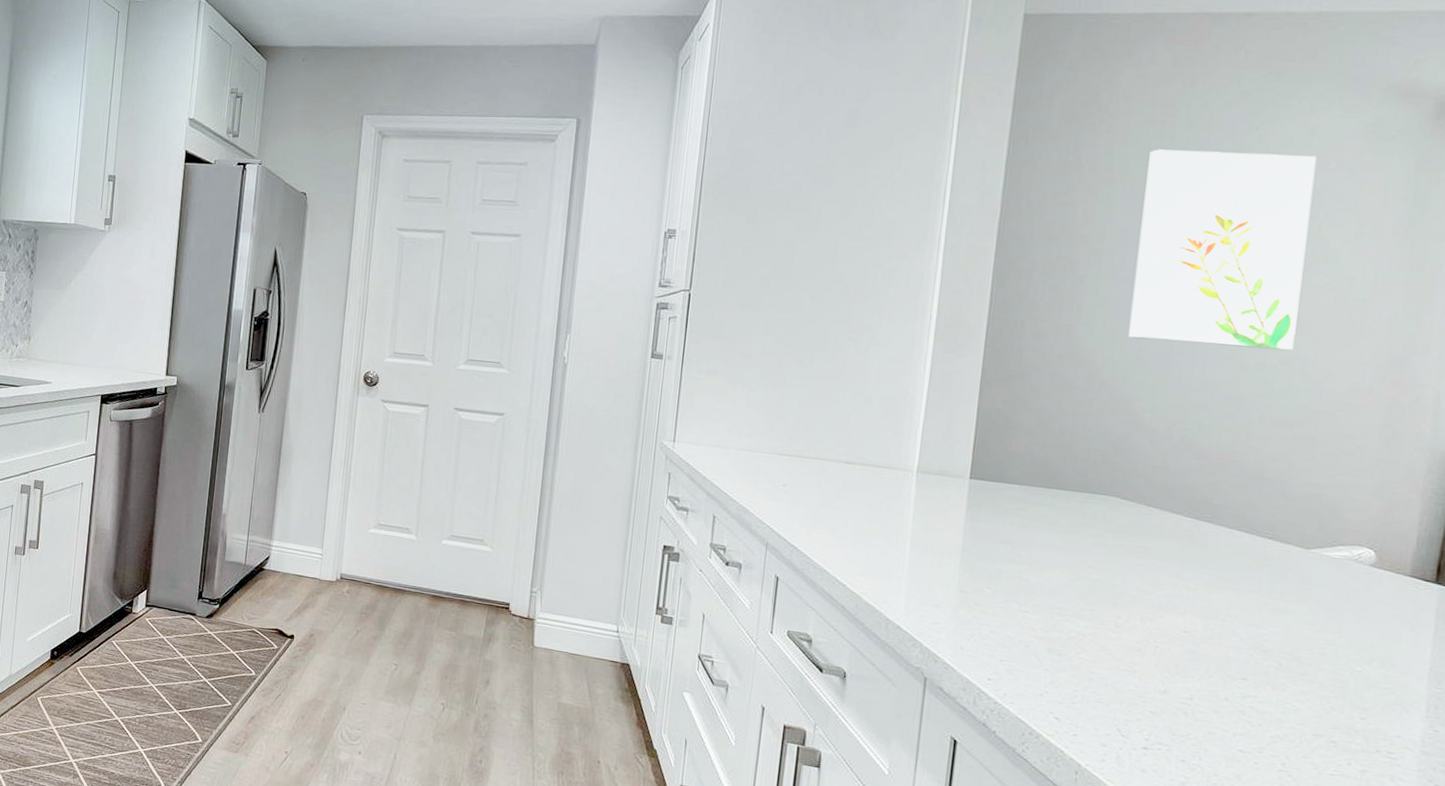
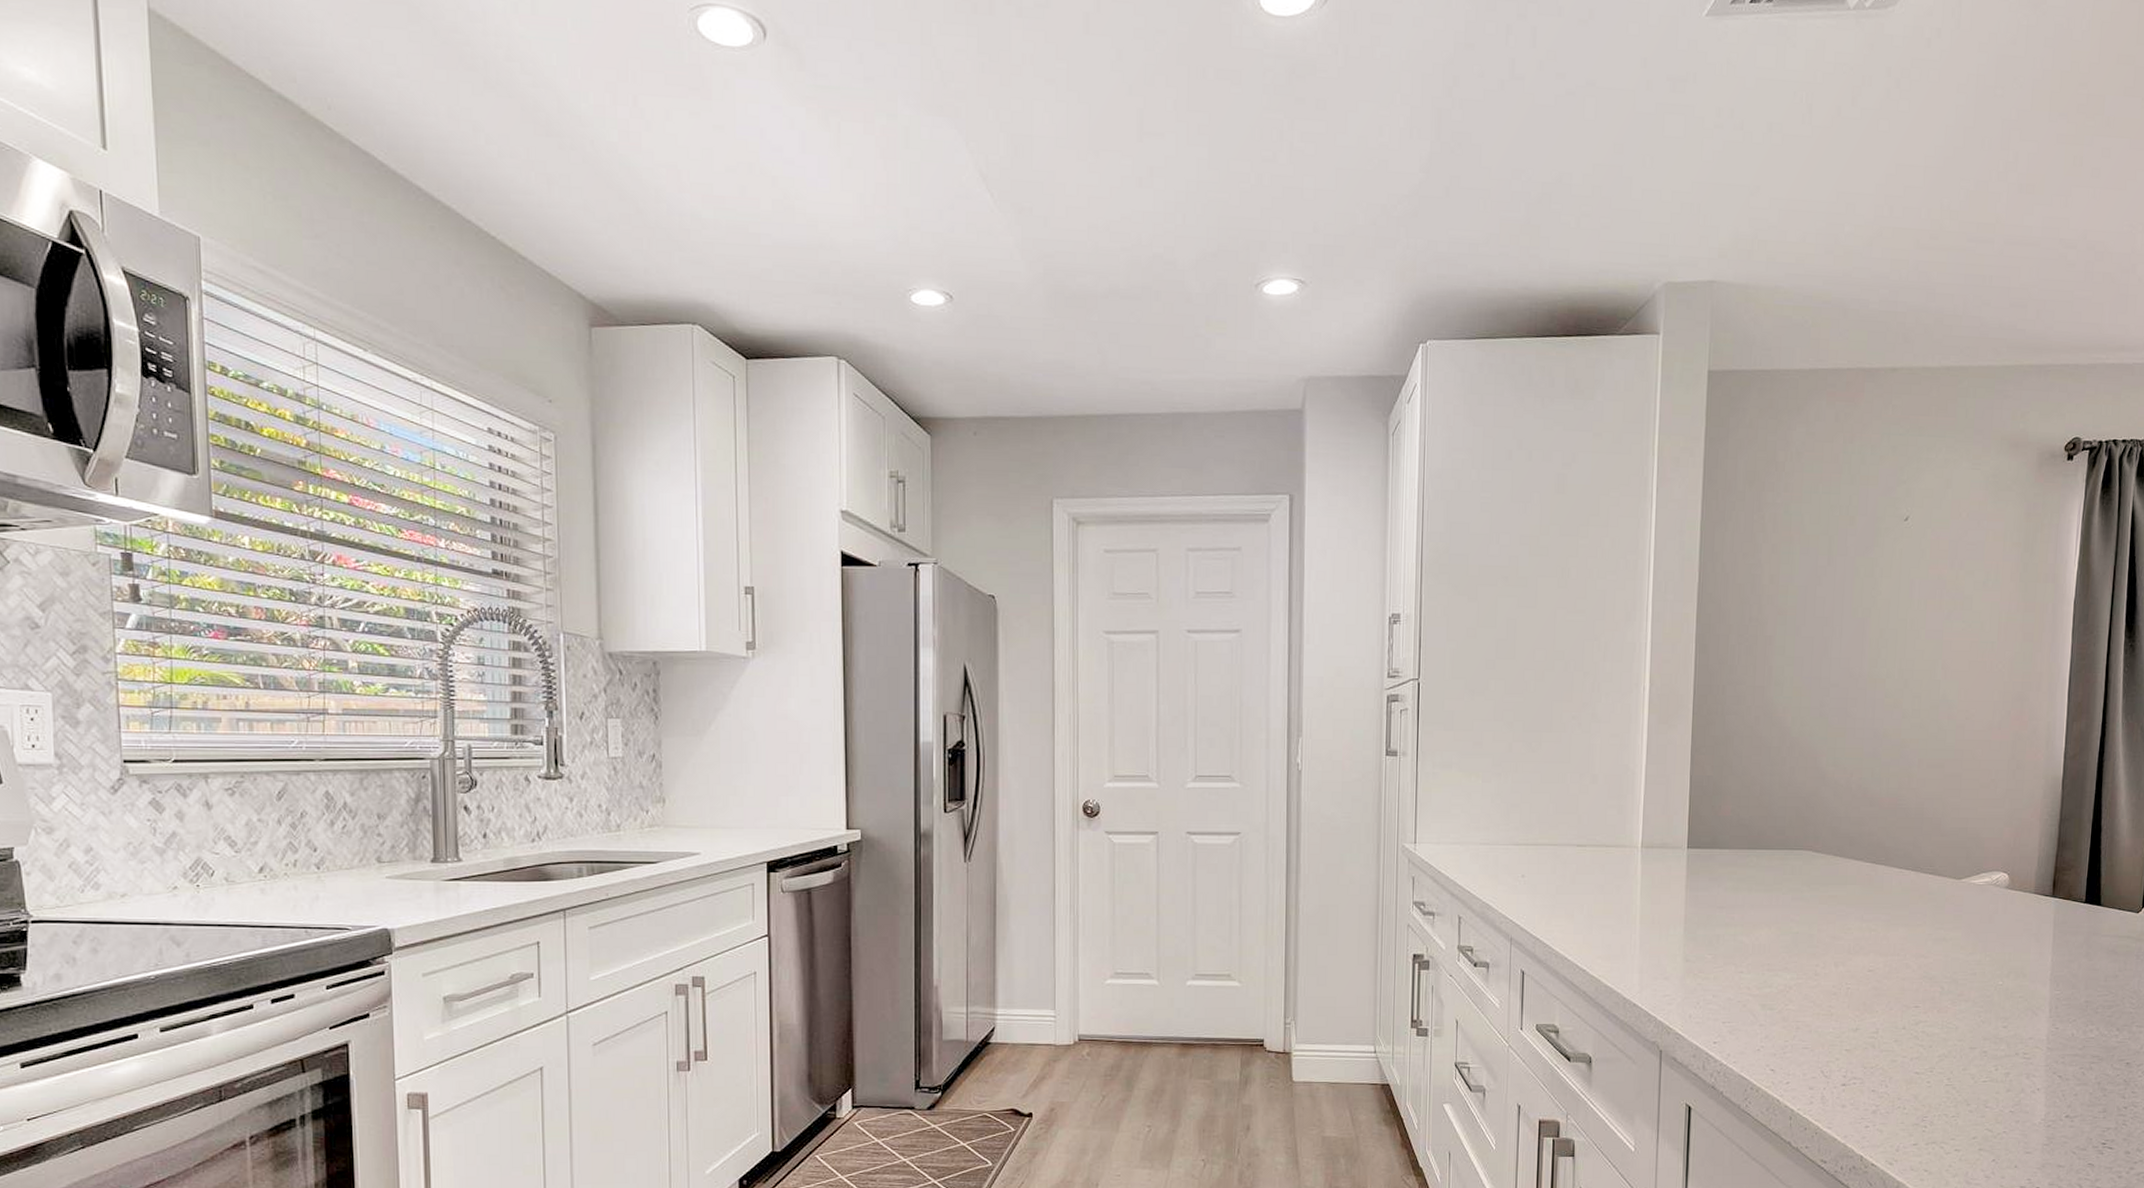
wall art: present [1128,149,1317,351] -> none [1811,506,1952,696]

